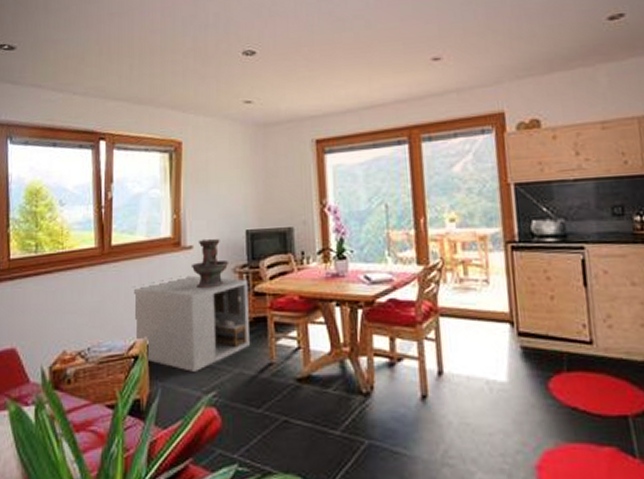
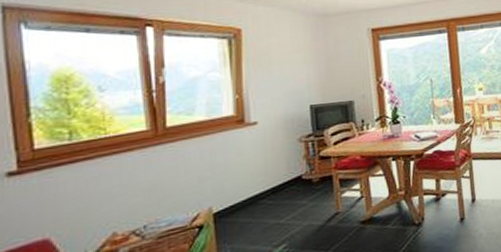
storage cabinet: present [131,275,249,372] -> none [192,146,317,231]
decorative urn: present [190,238,229,289] -> none [256,114,295,159]

